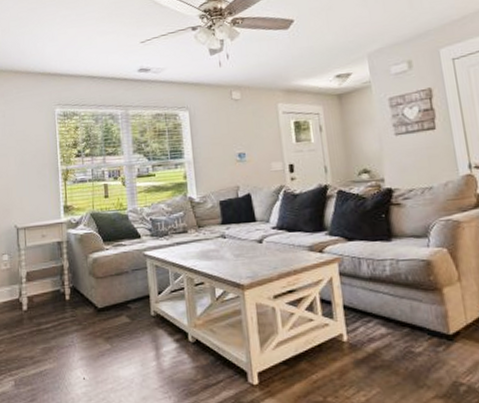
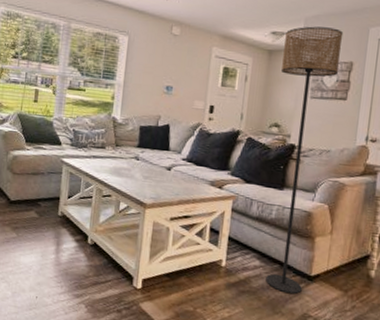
floor lamp: none [351,57,444,361] -> present [266,26,344,294]

